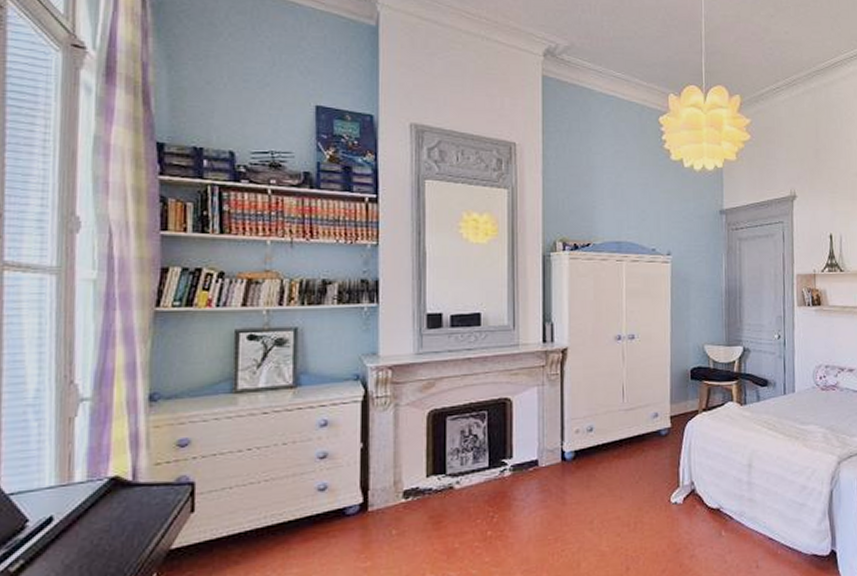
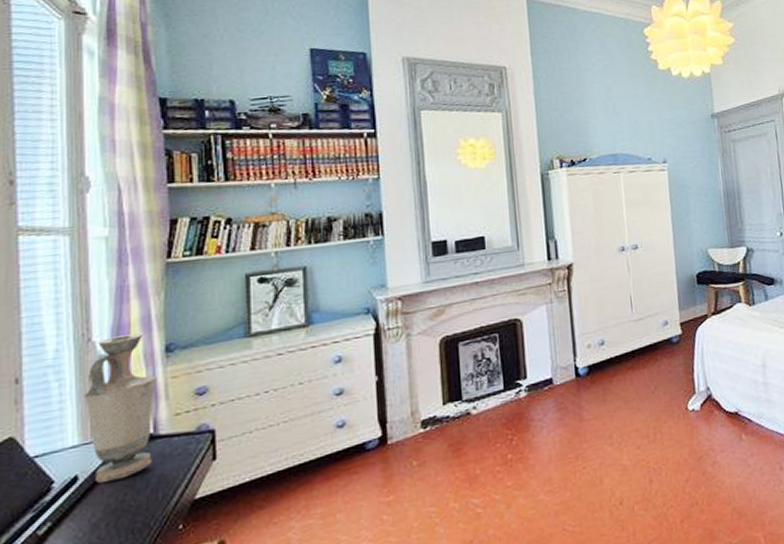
vase: none [62,380,139,527] -> present [83,333,157,484]

